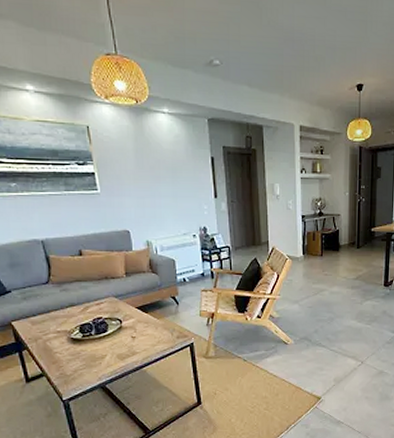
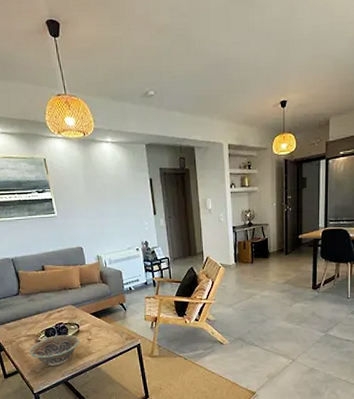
decorative bowl: none [58,331,122,368] -> present [29,334,80,366]

